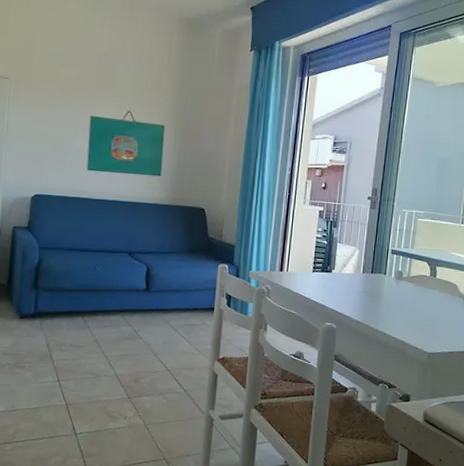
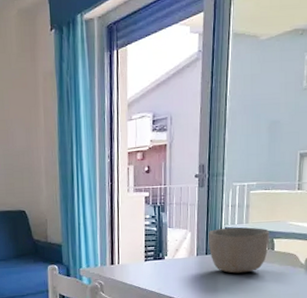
bowl: none [374,250,433,296] -> present [208,227,270,274]

